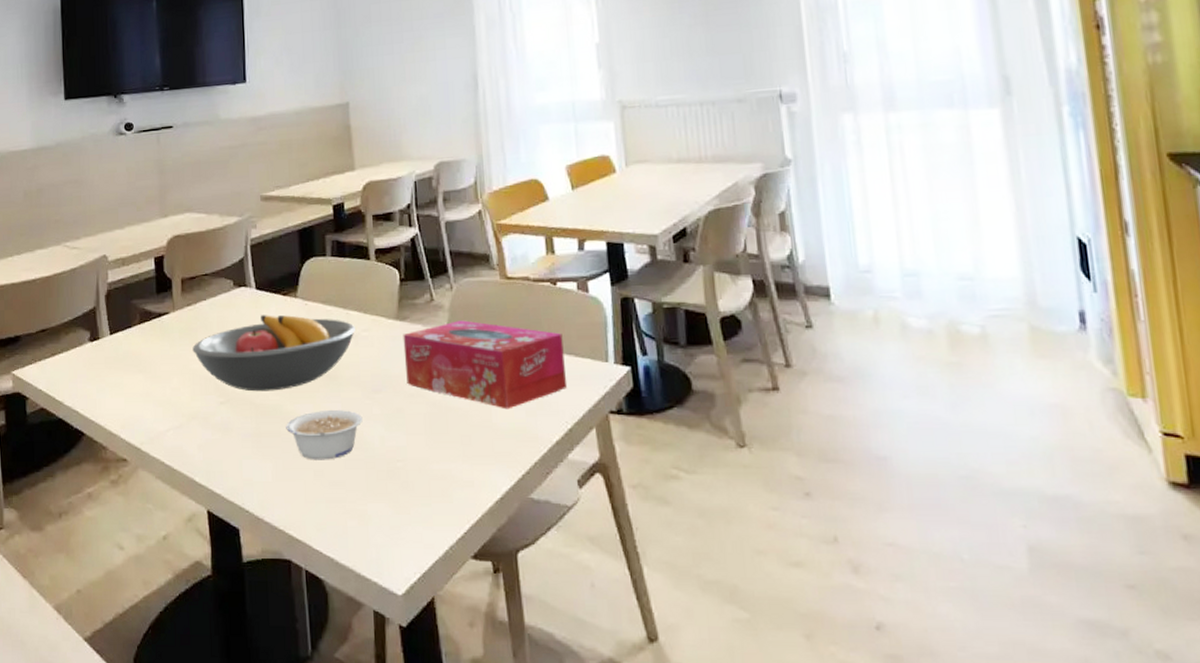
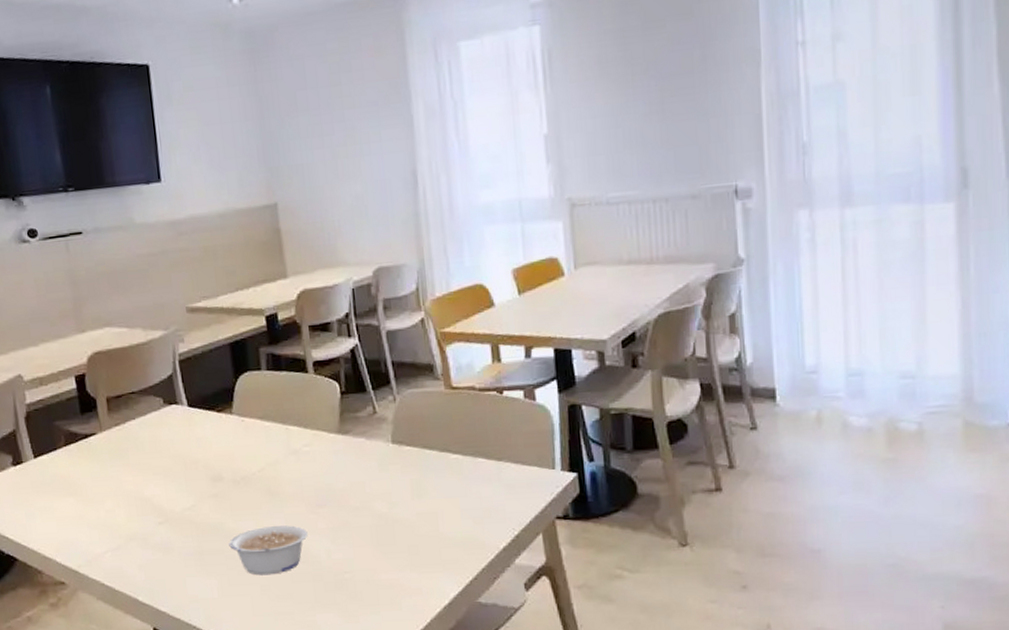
fruit bowl: present [192,315,355,392] -> none [124,432,296,511]
tissue box: present [403,320,568,410] -> none [345,432,515,519]

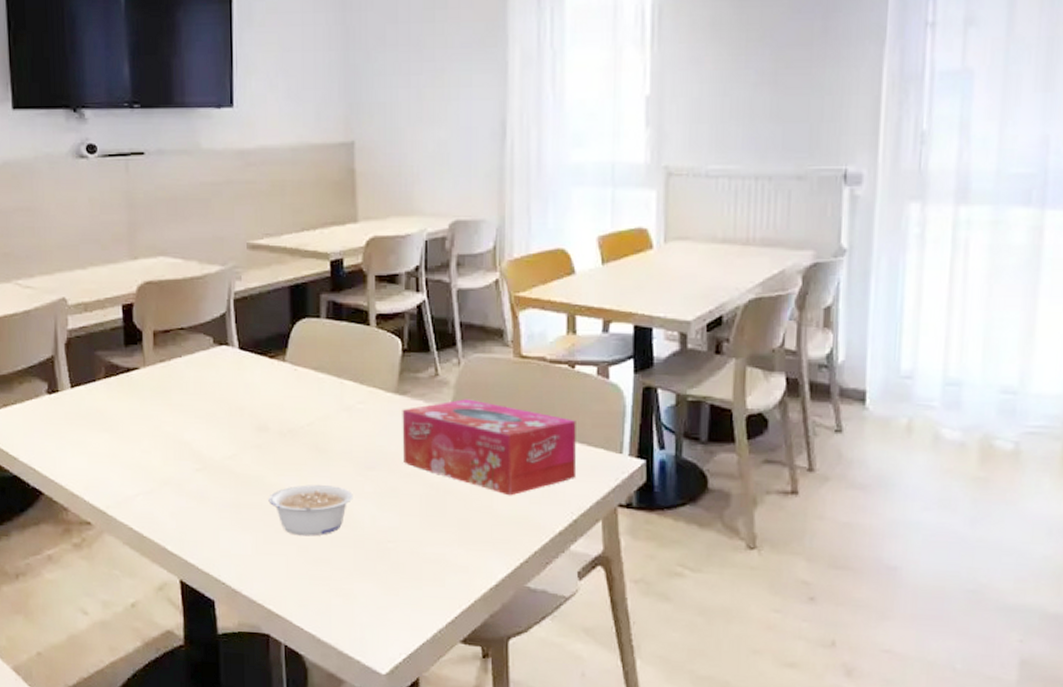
tissue box: none [345,432,515,519] -> present [402,399,577,496]

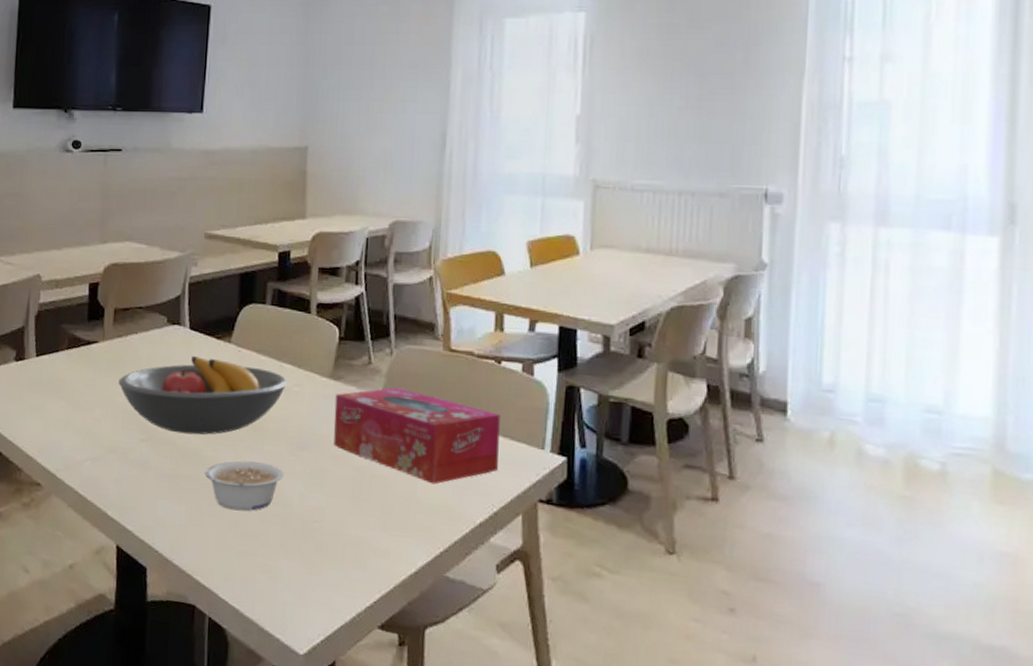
fruit bowl: none [165,378,349,461] -> present [118,356,287,435]

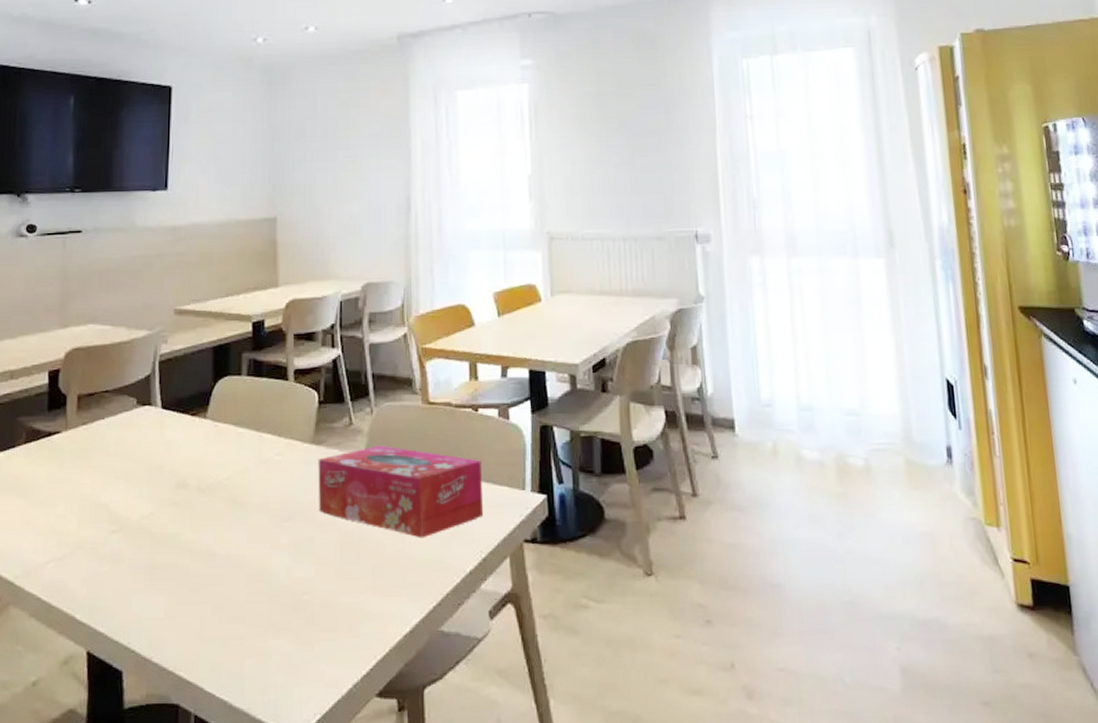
fruit bowl: present [118,356,287,435] -> none [84,436,268,519]
legume: present [205,460,284,512] -> none [184,539,269,594]

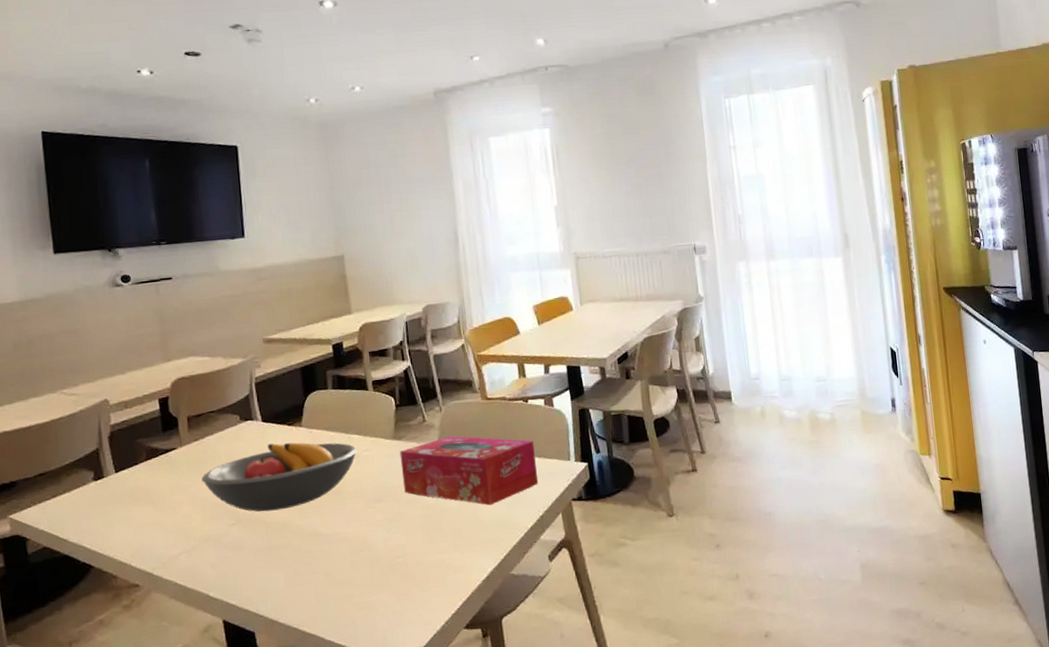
fruit bowl: none [84,436,268,519] -> present [201,442,357,512]

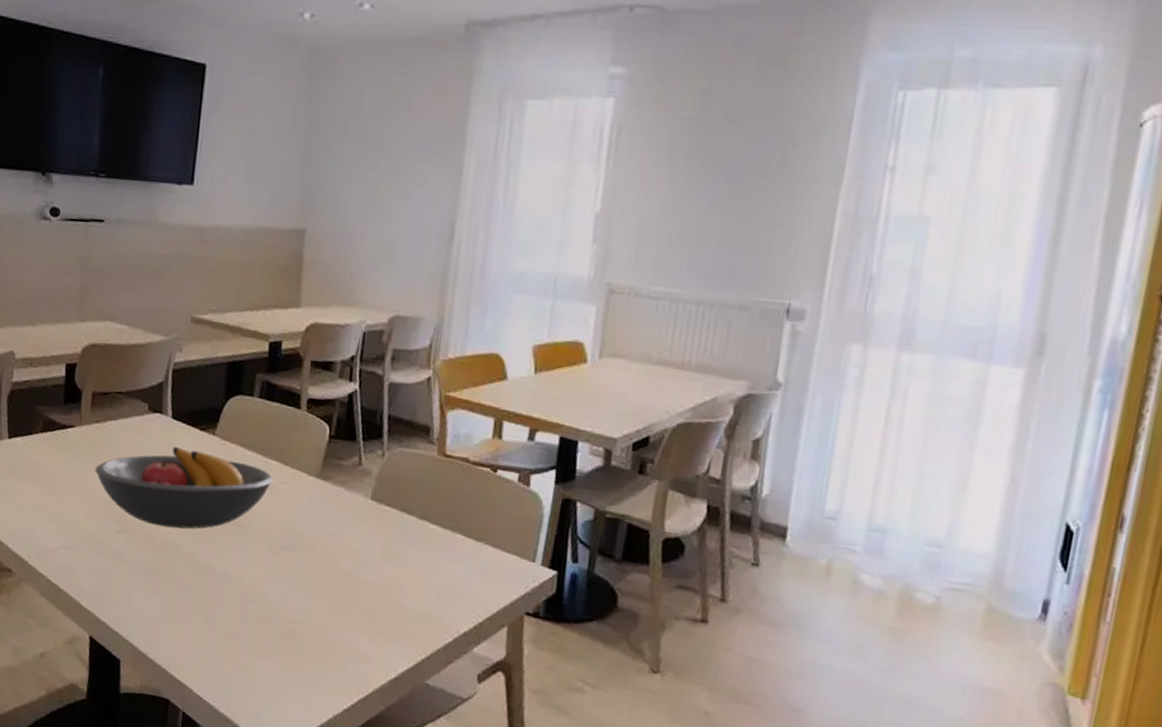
tissue box: present [399,436,539,506] -> none [318,490,493,592]

